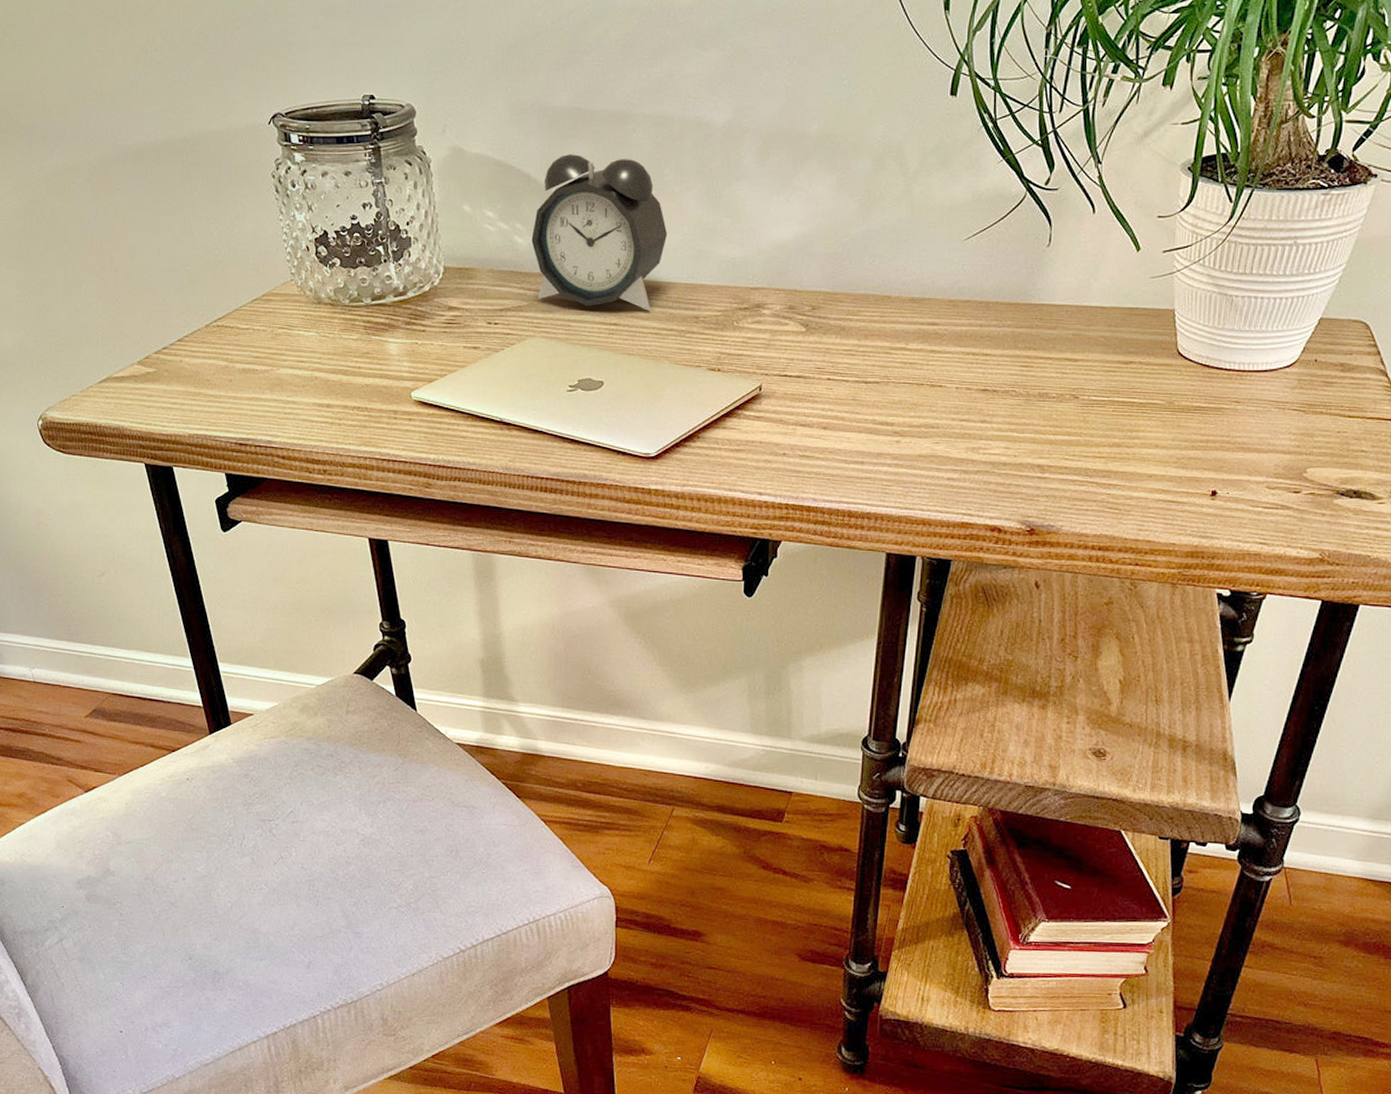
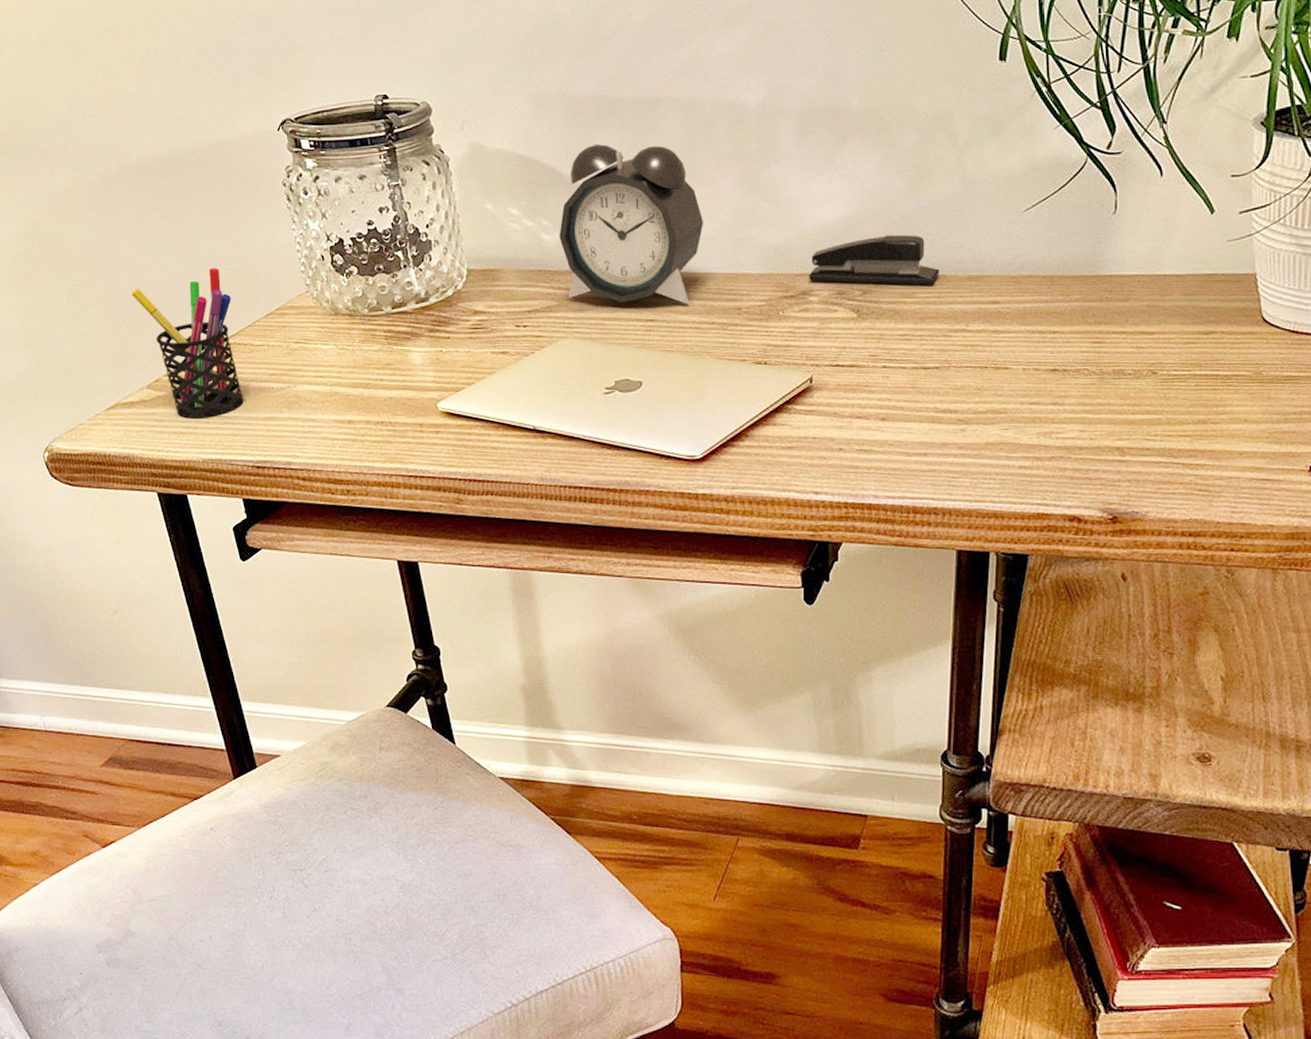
pen holder: none [125,253,229,396] -> present [131,268,244,420]
stapler: none [763,255,884,305] -> present [809,234,940,285]

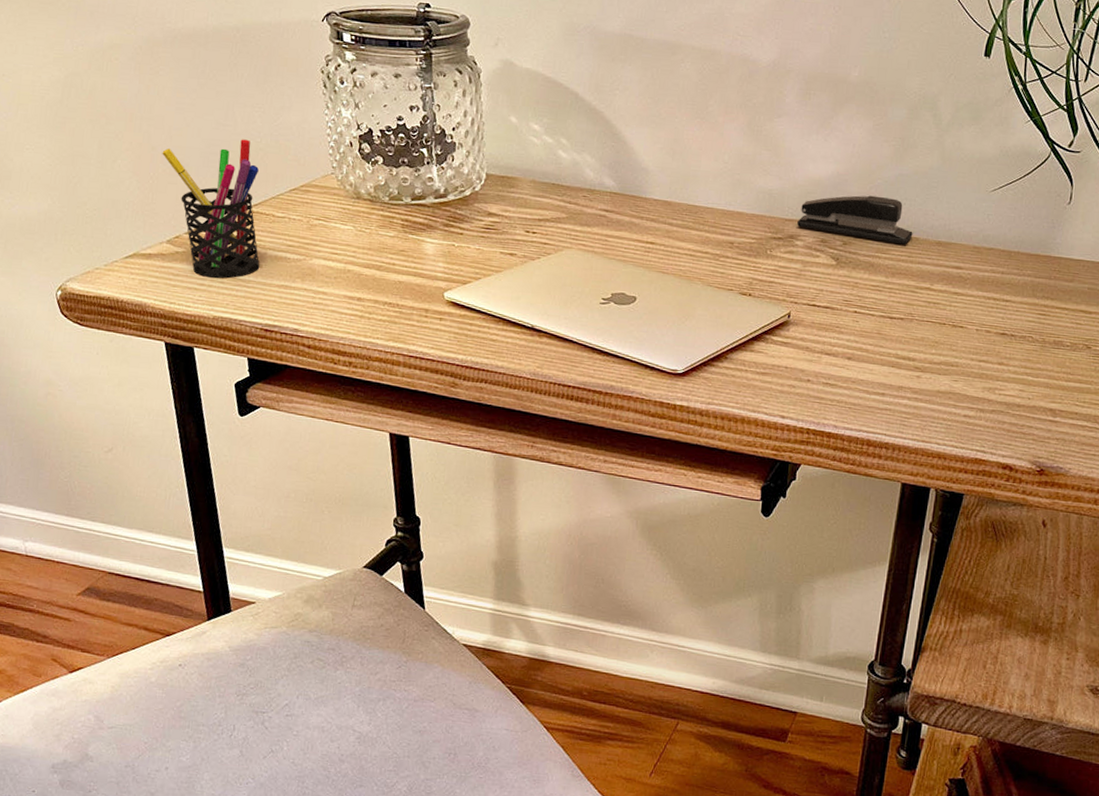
alarm clock: present [559,144,704,305] -> none [575,77,709,234]

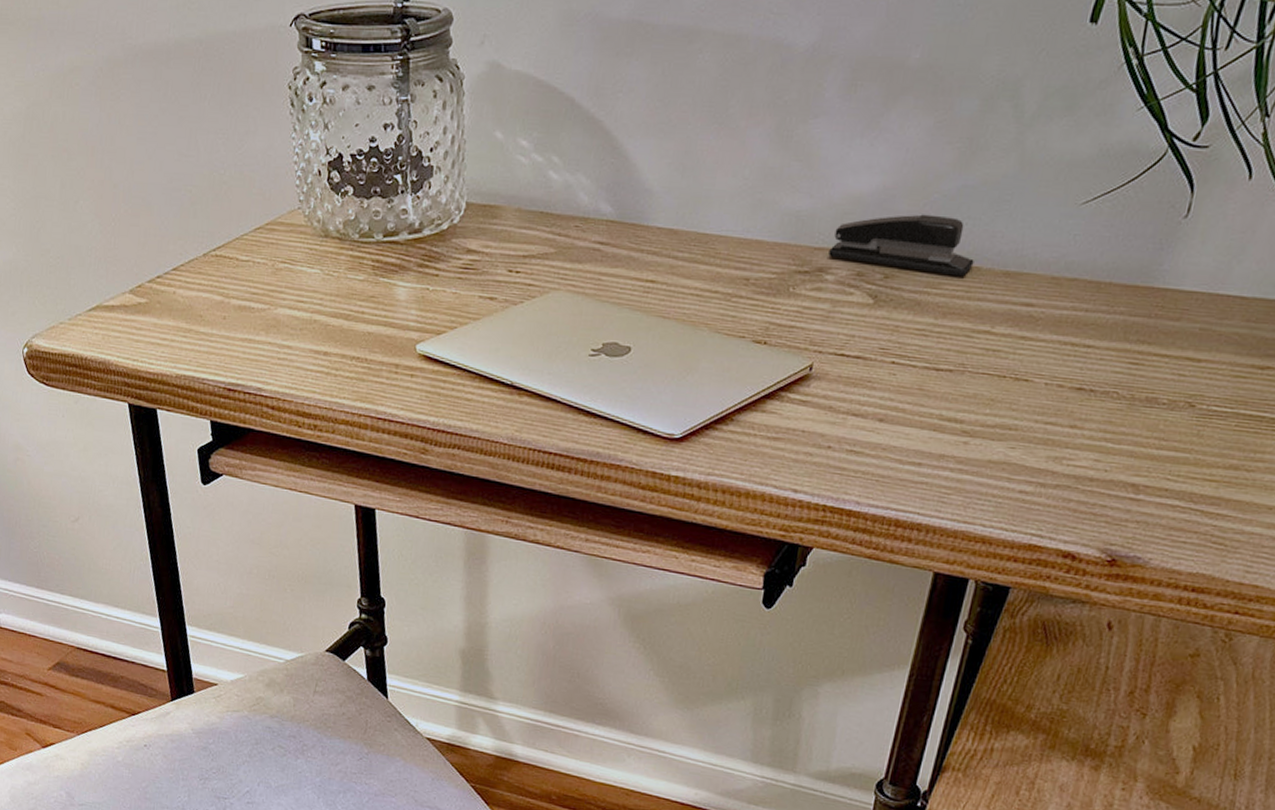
pen holder: present [162,139,260,279] -> none [124,171,223,333]

